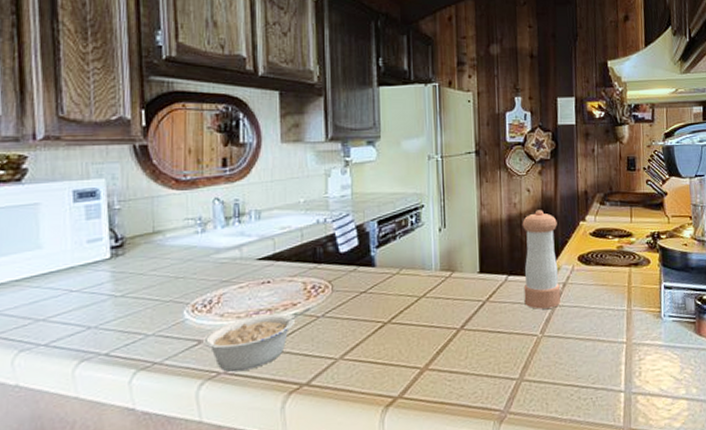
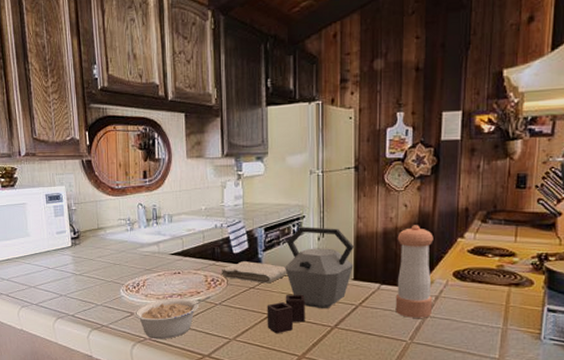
washcloth: none [324,261,405,286] -> present [221,261,287,284]
kettle: none [381,217,479,345] -> present [267,227,355,334]

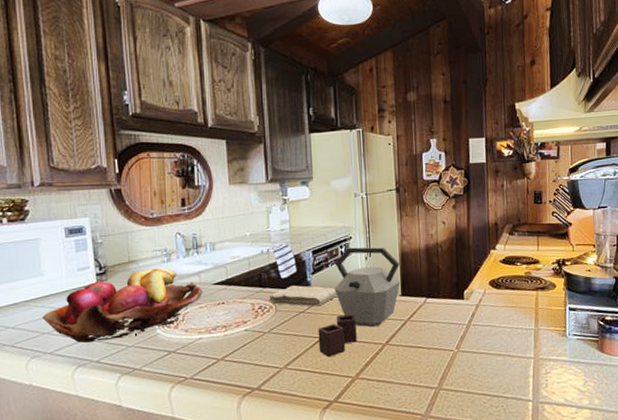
fruit basket: none [29,236,161,298] -> present [42,267,203,343]
legume: present [133,296,211,340] -> none [172,325,259,378]
pepper shaker: present [395,225,434,318] -> none [438,240,474,328]

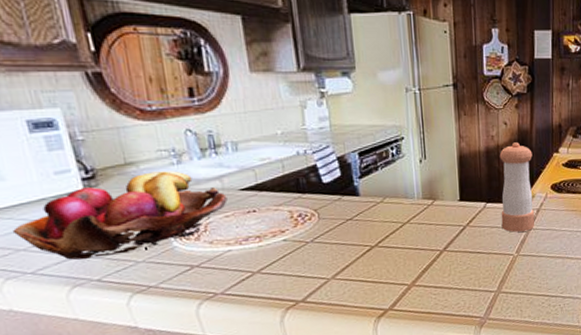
washcloth: present [268,285,337,307] -> none [309,190,389,214]
kettle: present [318,247,400,357] -> none [368,148,459,266]
pepper shaker: none [438,240,474,328] -> present [499,142,534,232]

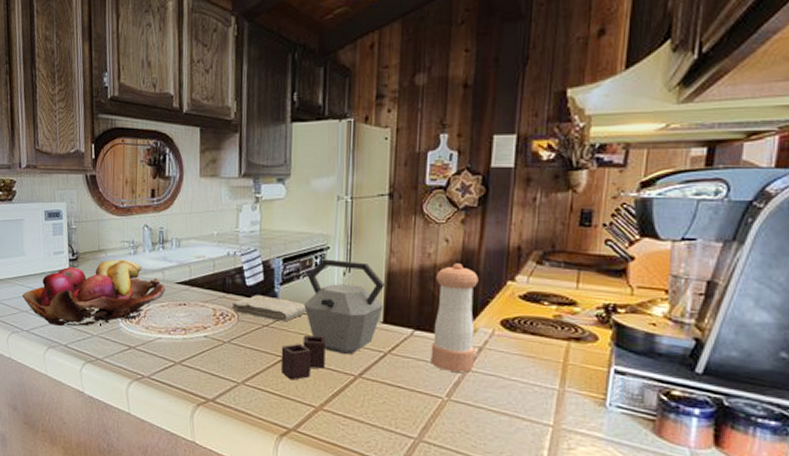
washcloth: none [309,190,389,214] -> present [231,295,307,322]
kettle: none [368,148,459,266] -> present [280,259,386,381]

